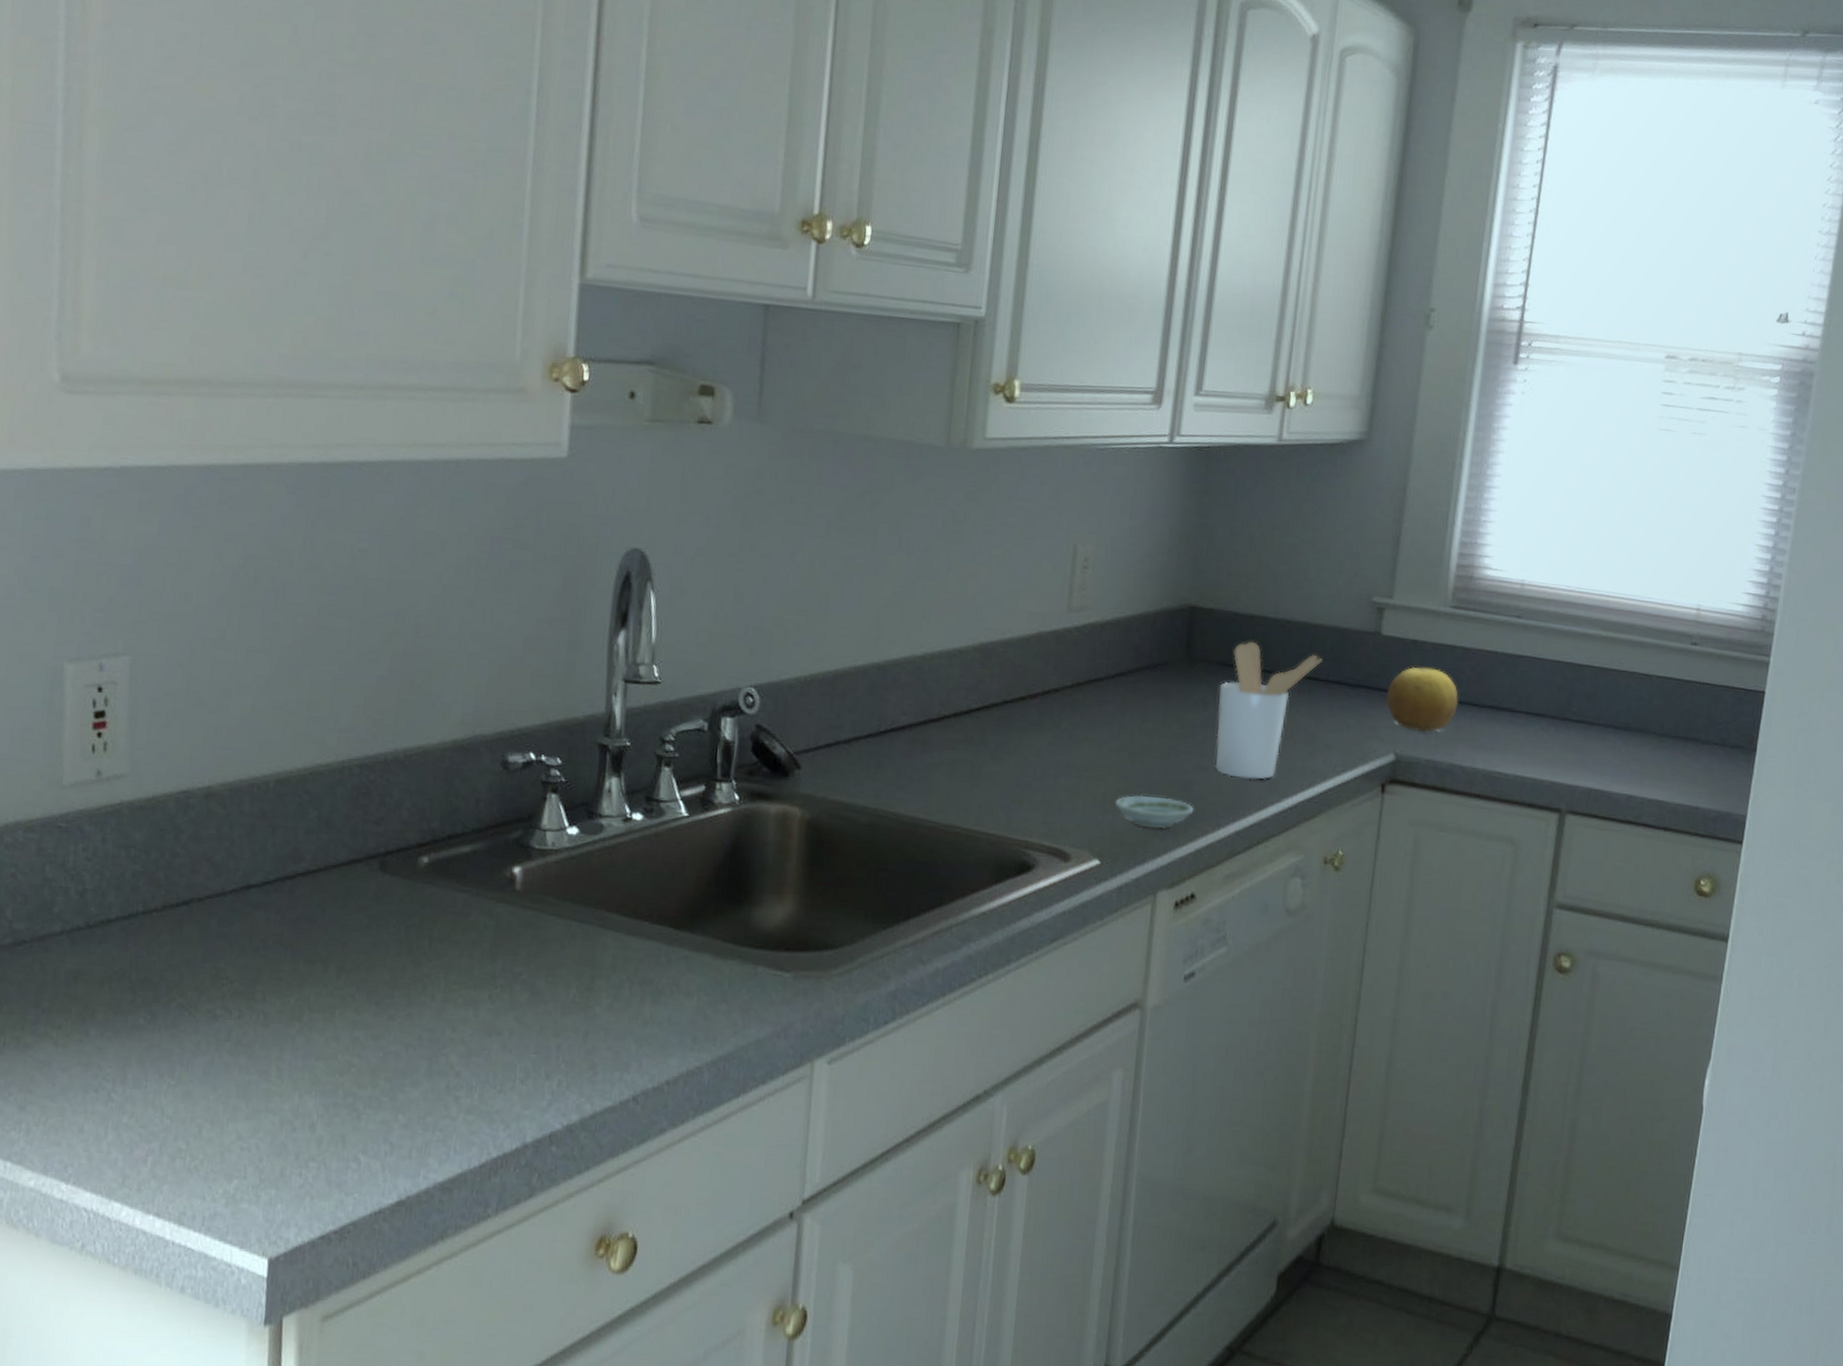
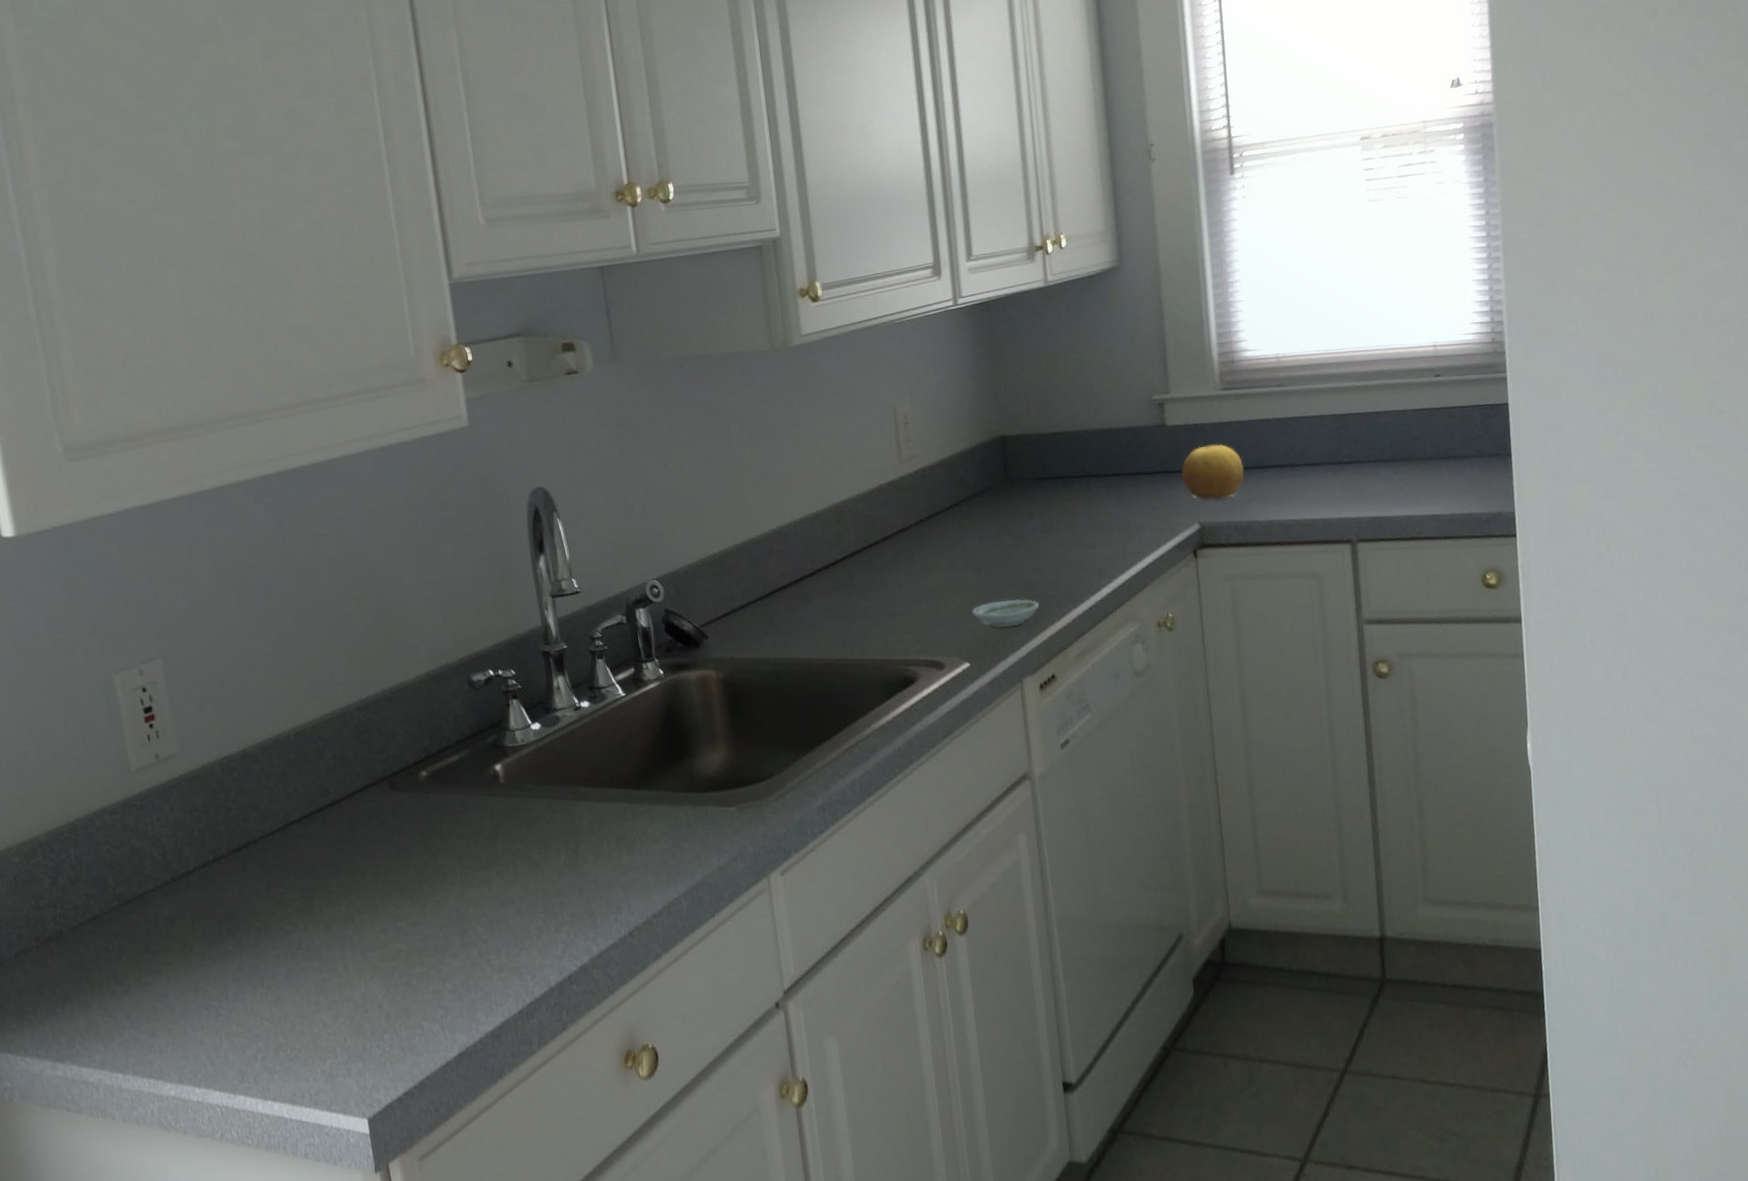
utensil holder: present [1215,641,1322,780] -> none [1038,454,1121,571]

